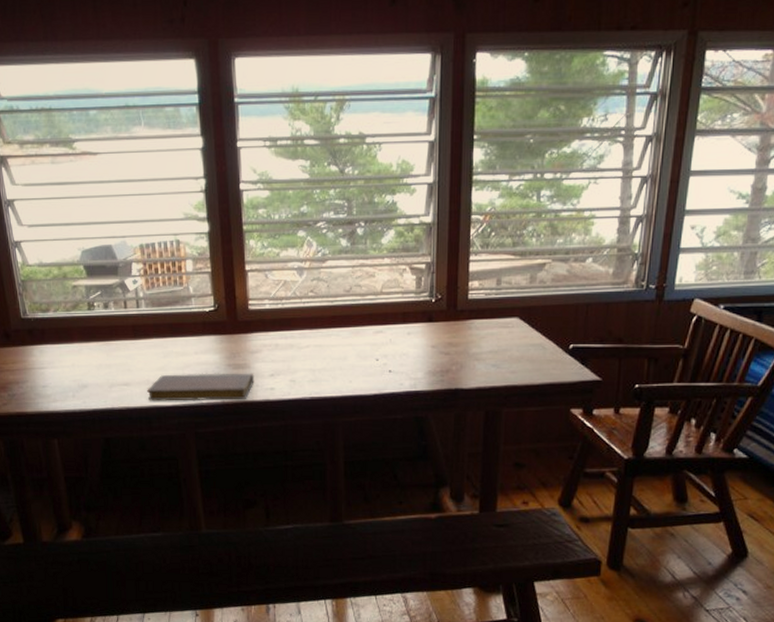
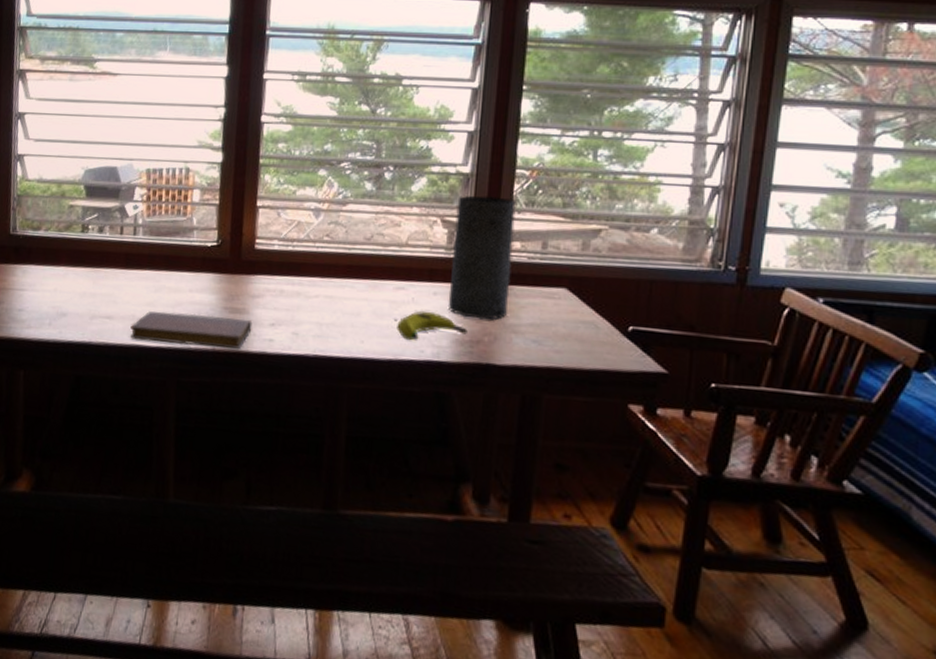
banana: none [379,349,438,376] -> present [397,311,467,341]
vase: none [420,242,473,352] -> present [448,195,516,320]

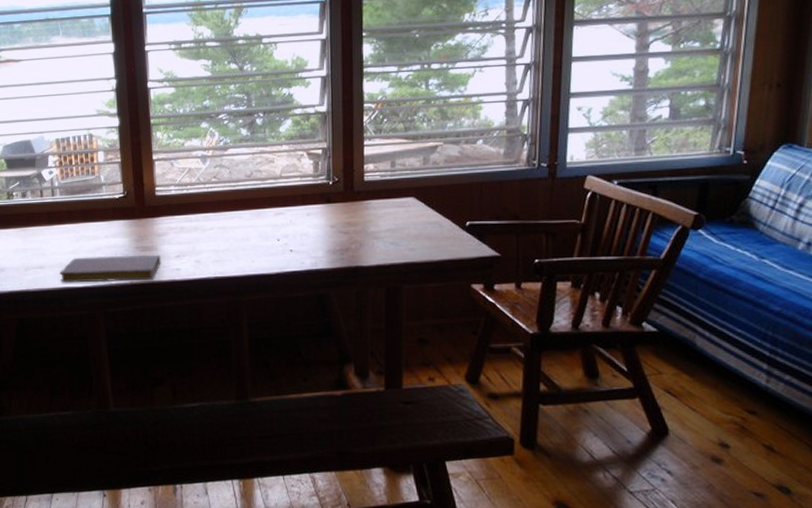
banana: present [397,311,467,341] -> none [280,229,338,256]
vase: present [448,195,516,320] -> none [318,128,369,231]

